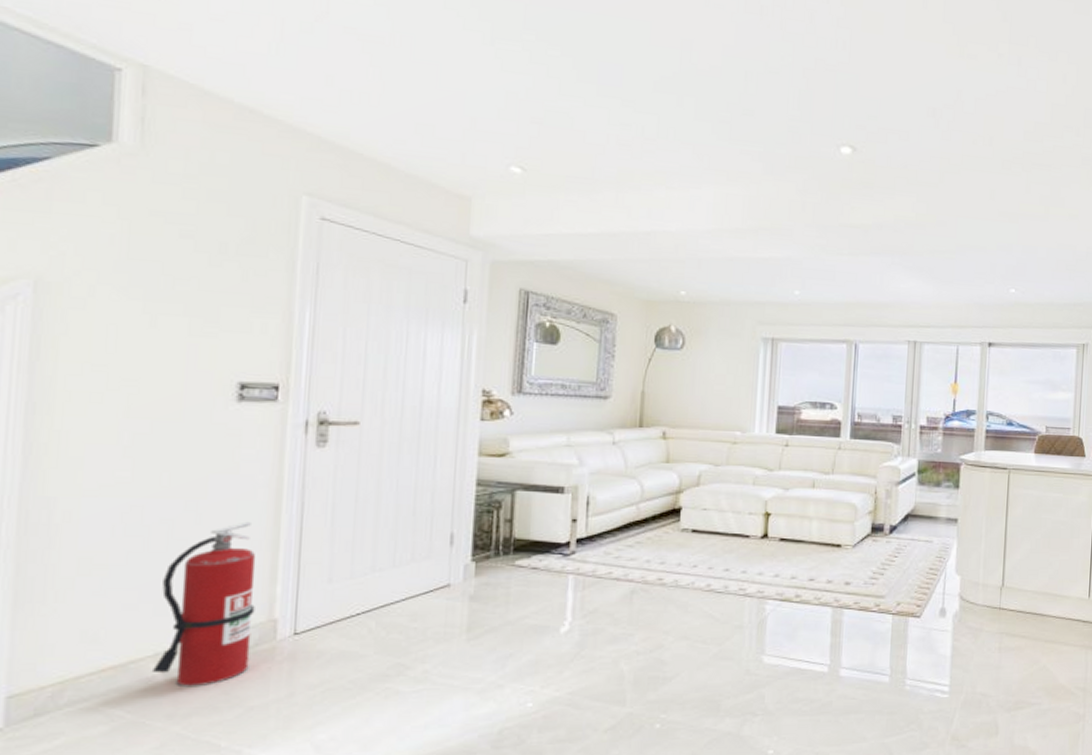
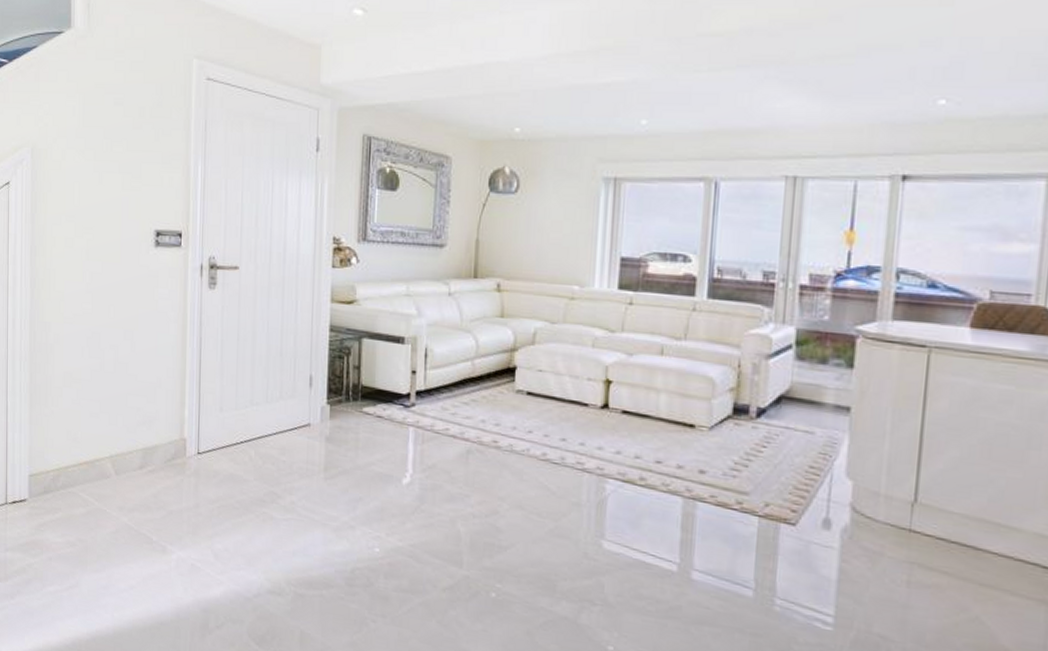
fire extinguisher: present [151,521,256,688] -> none [109,351,171,488]

